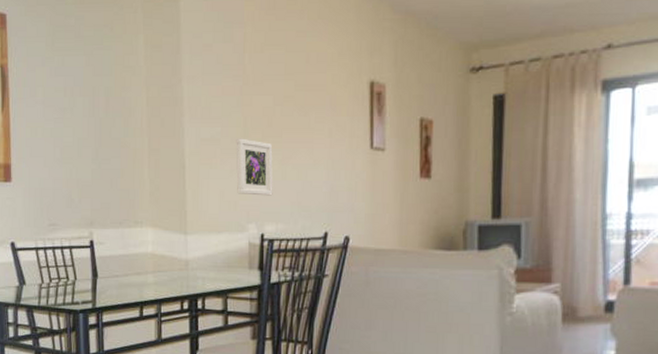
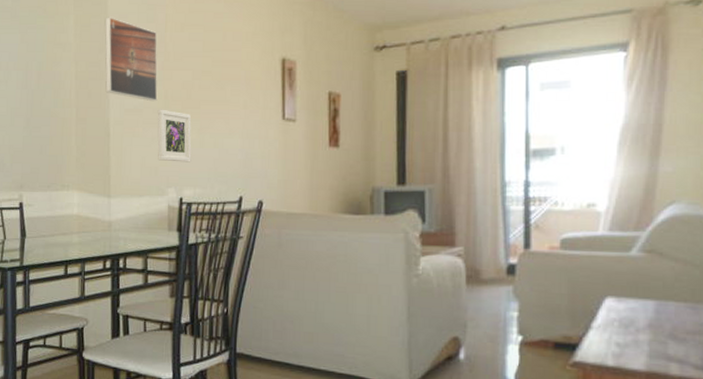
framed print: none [177,36,236,130] -> present [105,17,158,102]

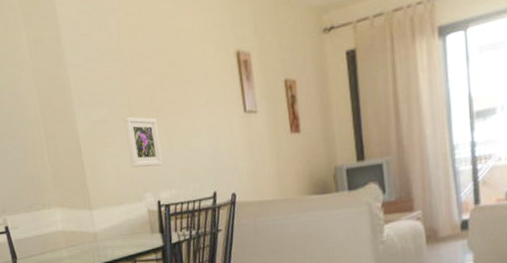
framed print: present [105,17,158,102] -> none [57,29,122,111]

